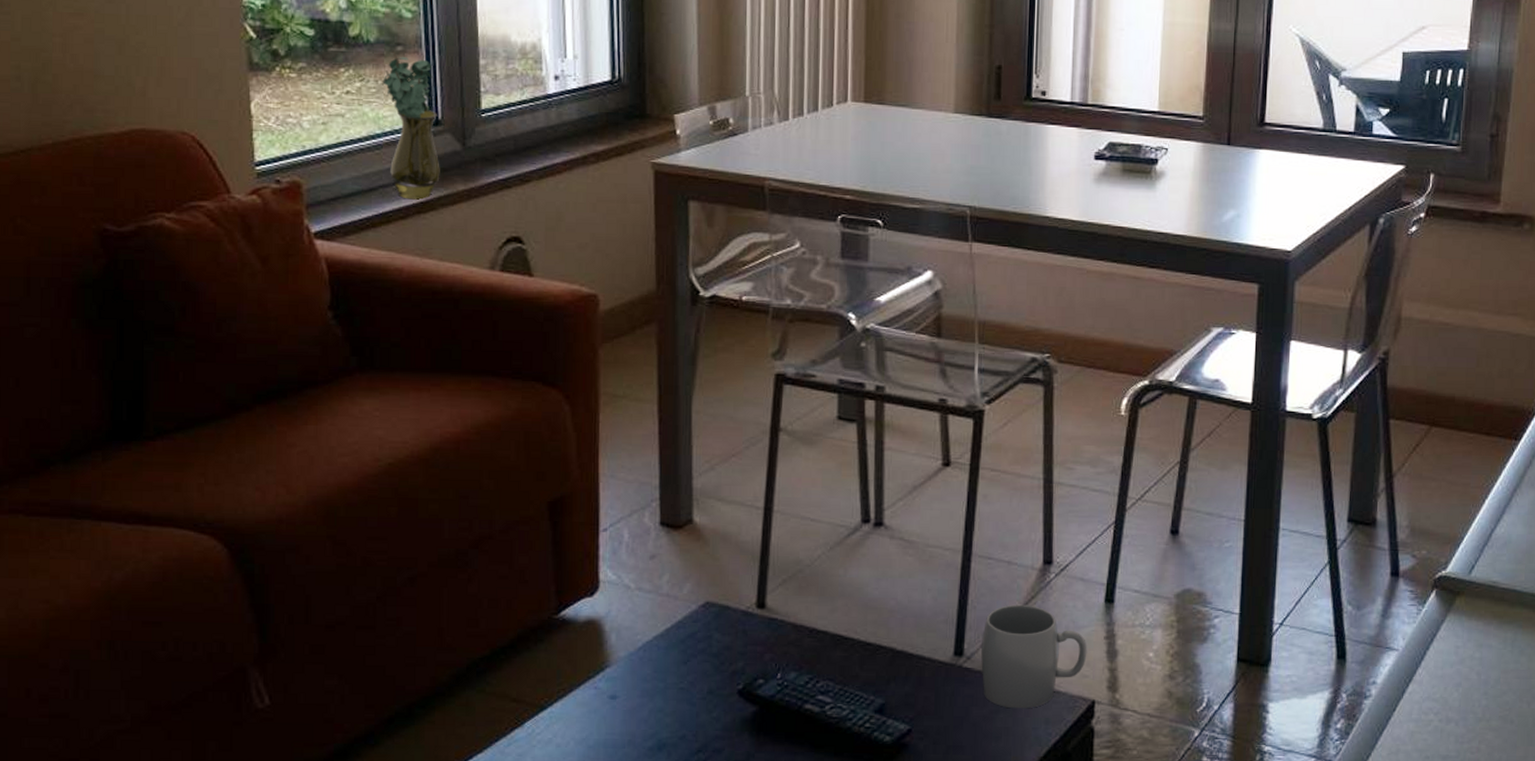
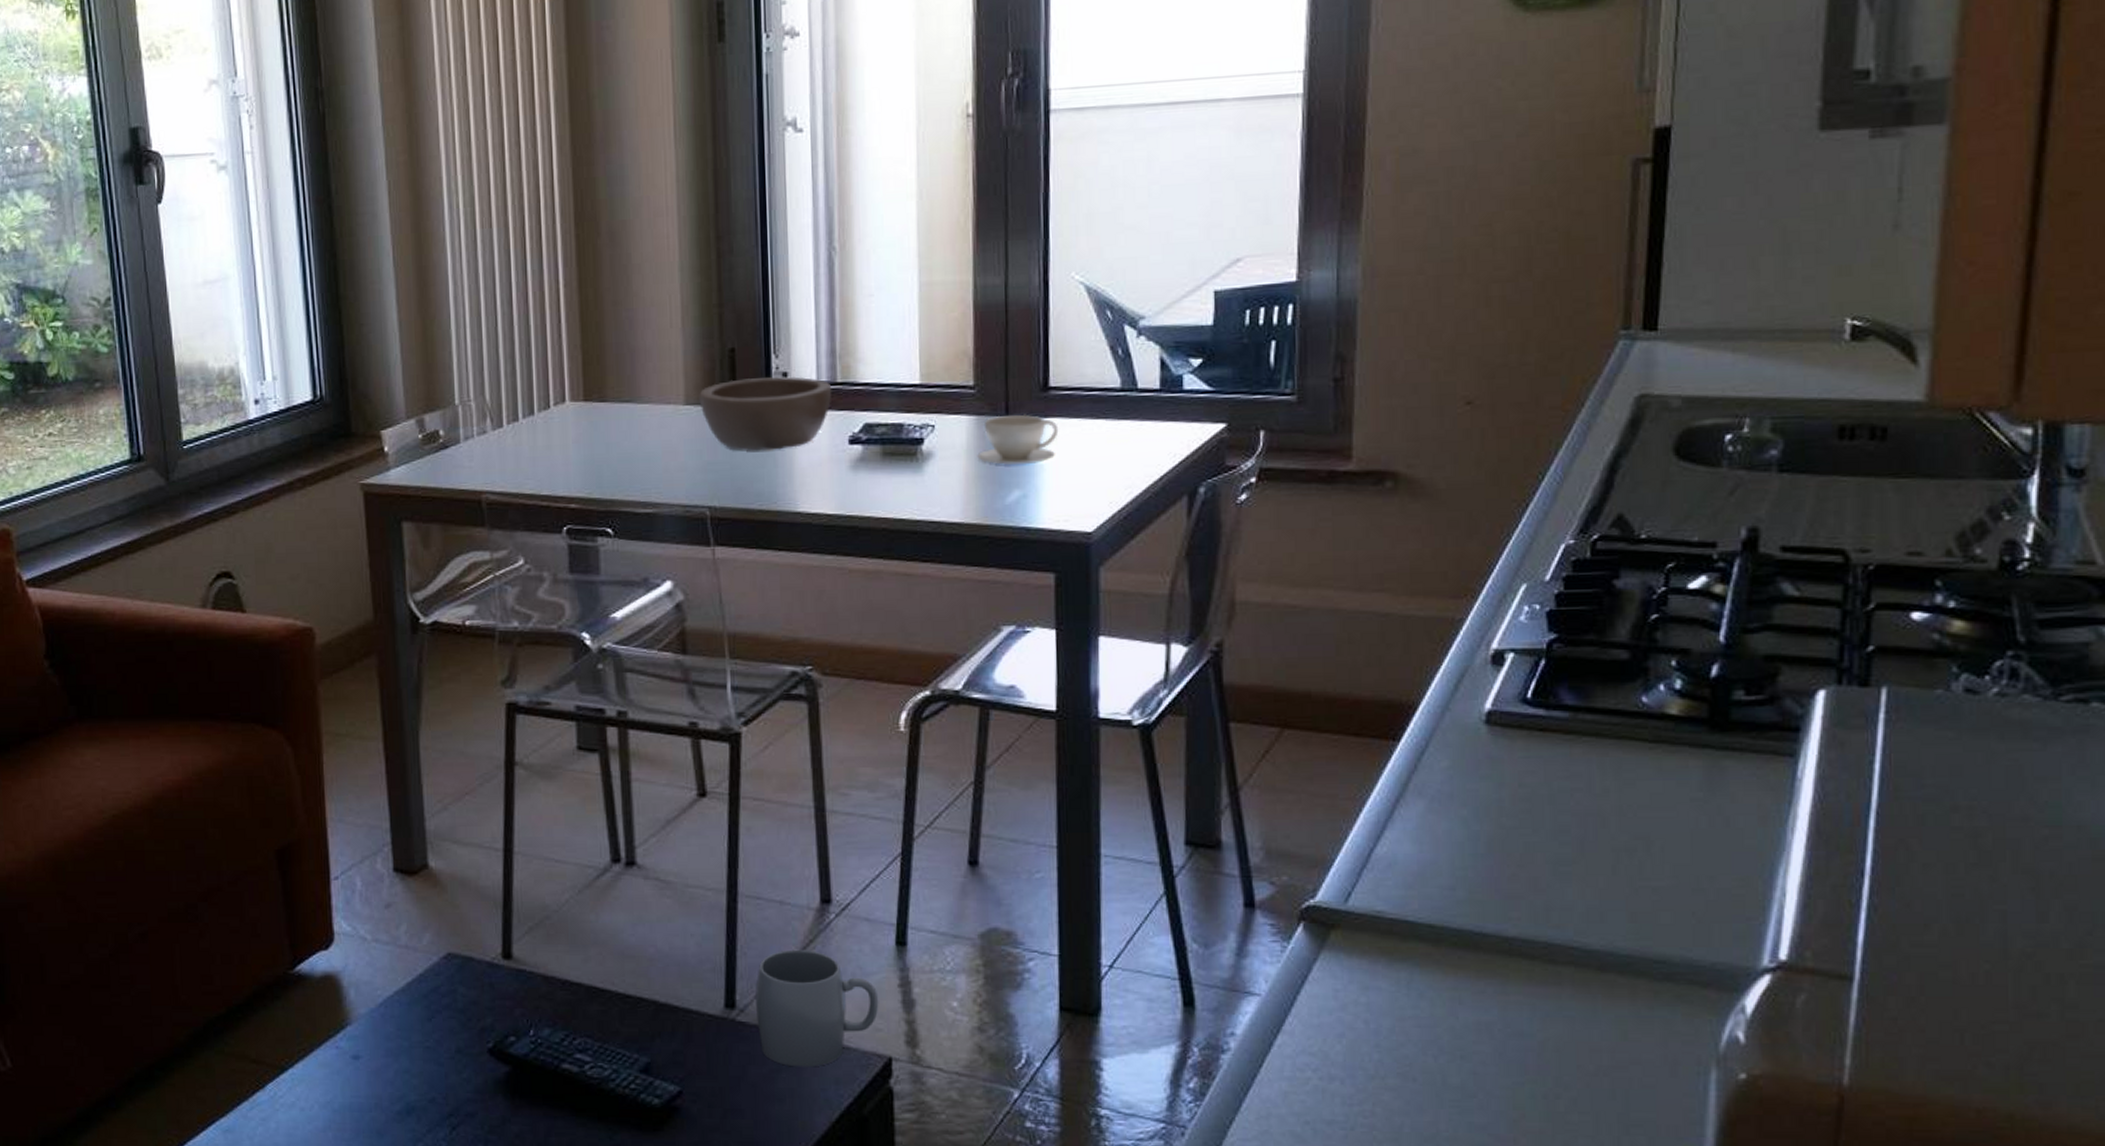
vase: present [382,50,440,200] -> none [83,387,146,540]
bowl: none [967,94,1083,160] -> present [699,376,832,451]
teacup: none [1201,144,1270,189] -> present [977,414,1059,466]

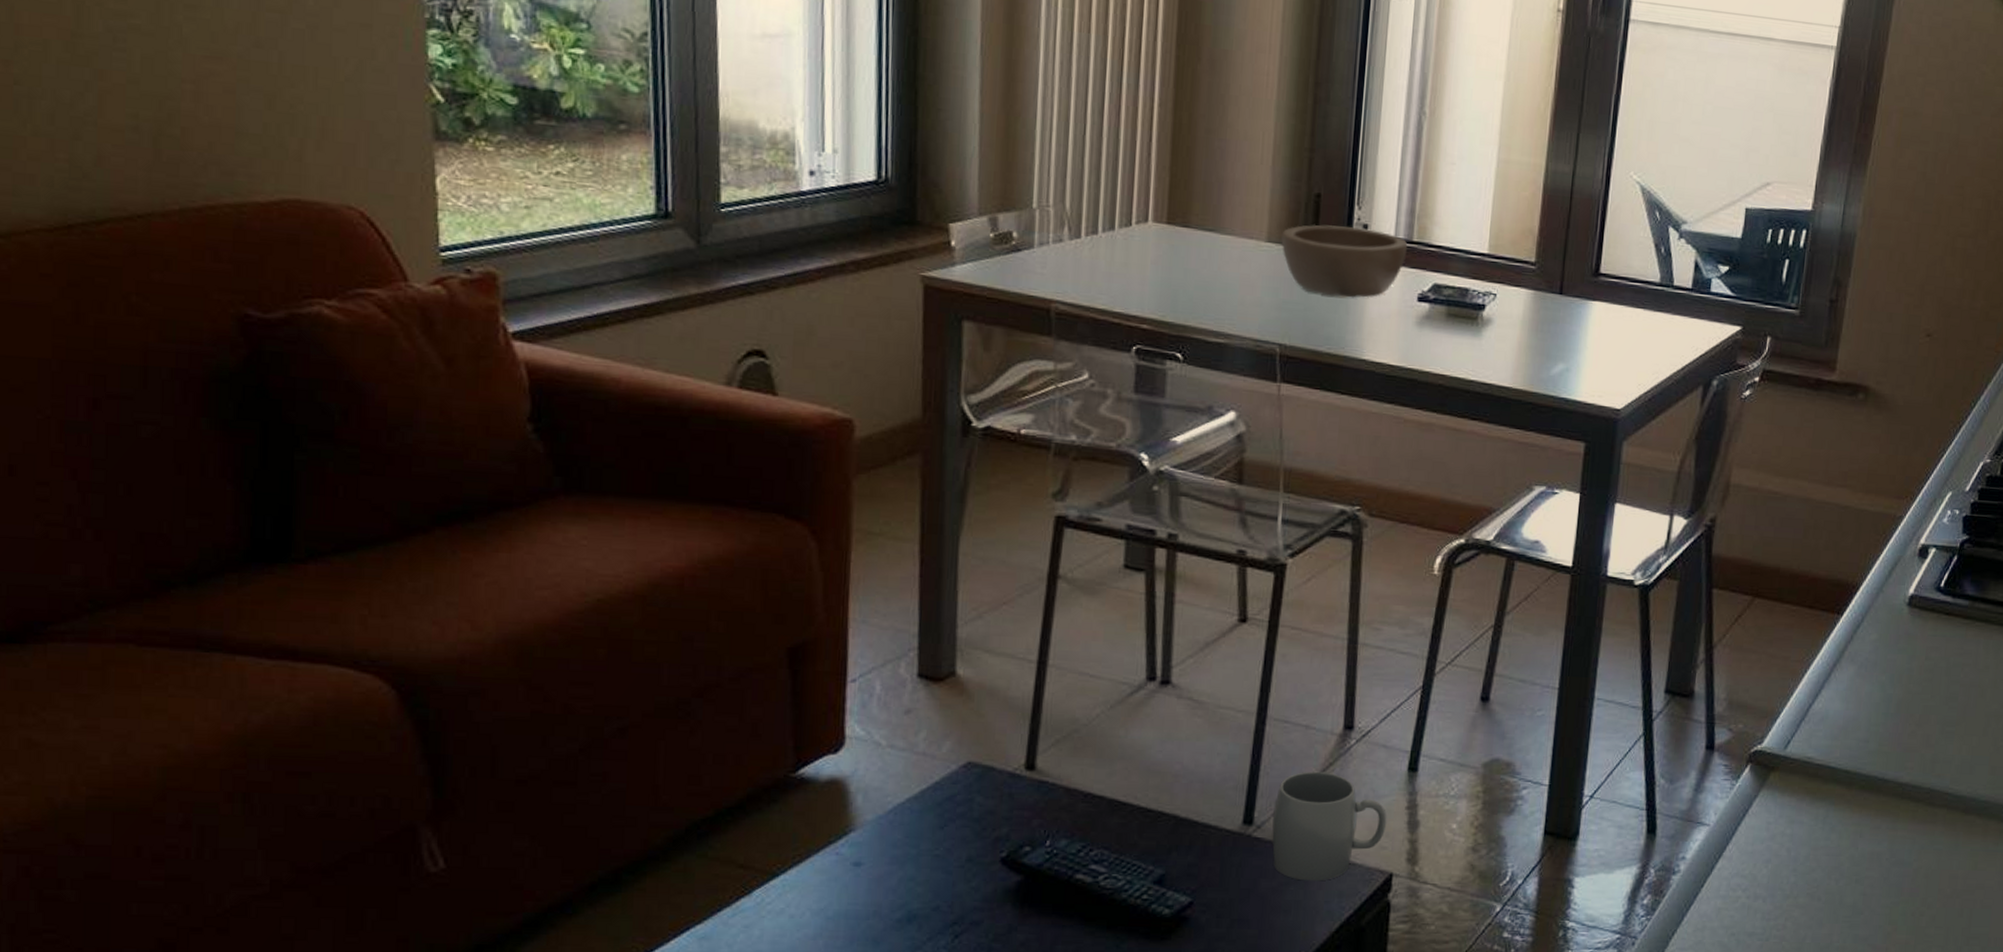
teacup: present [977,414,1059,466] -> none [1530,292,1603,342]

